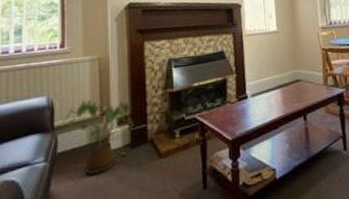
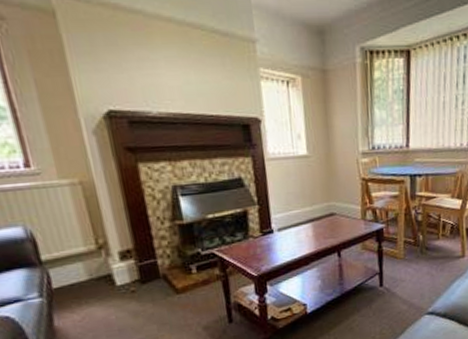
house plant: present [61,99,134,175] -> none [50,231,141,310]

